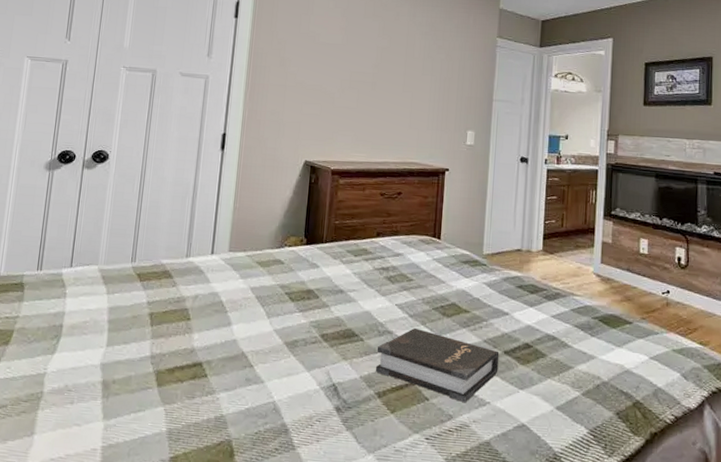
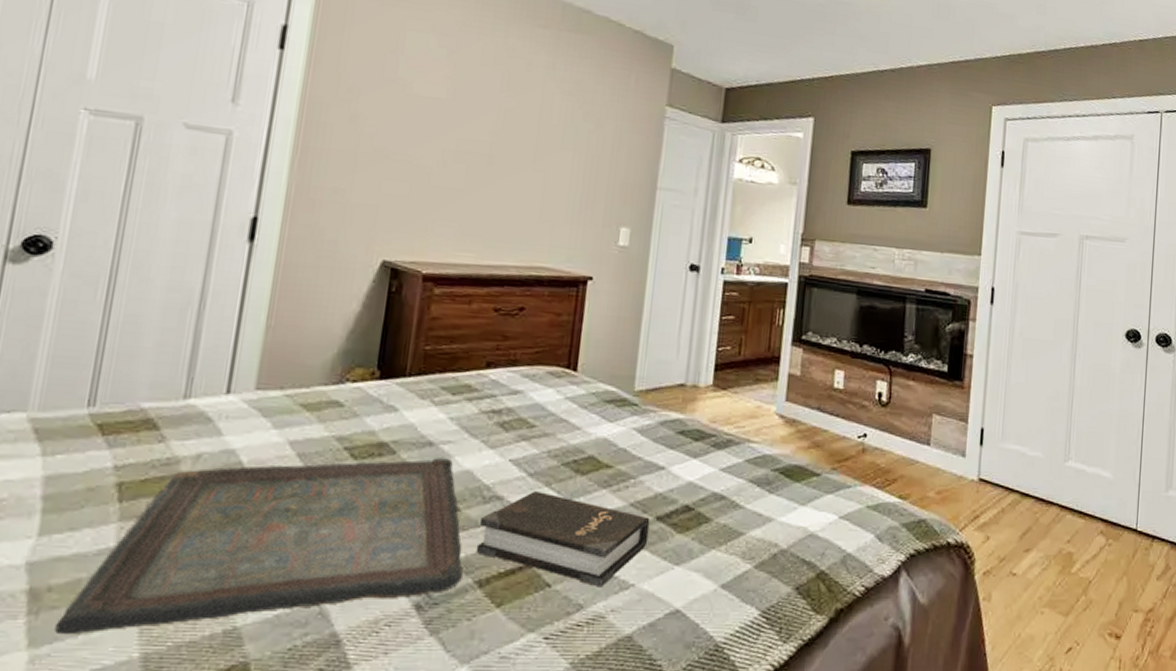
serving tray: none [118,302,367,413] -> present [55,458,463,635]

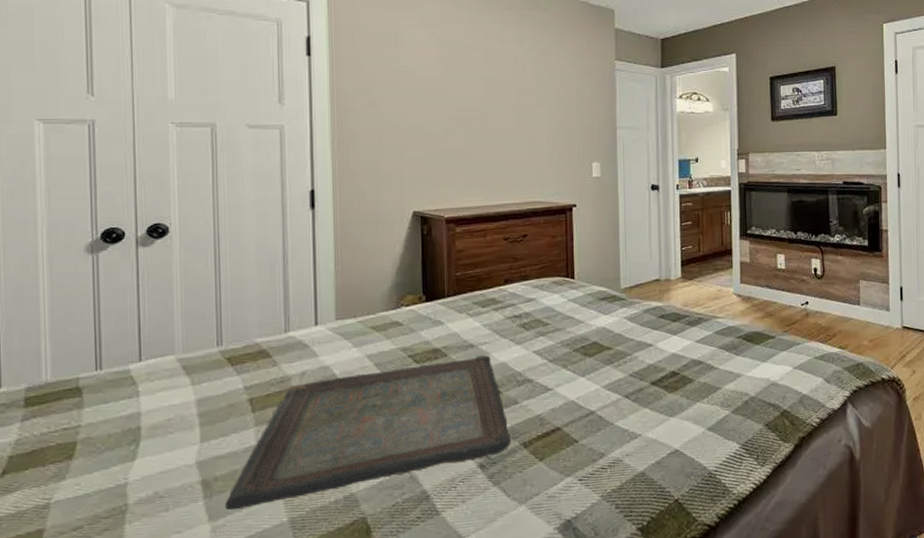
hardback book: present [475,490,650,588] -> none [517,372,647,439]

